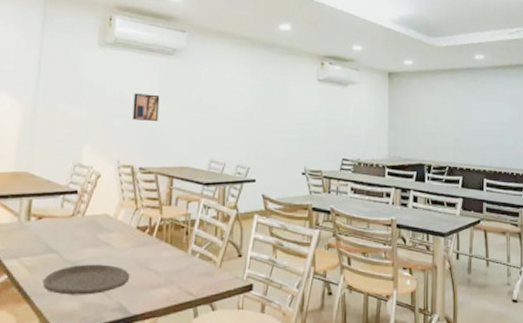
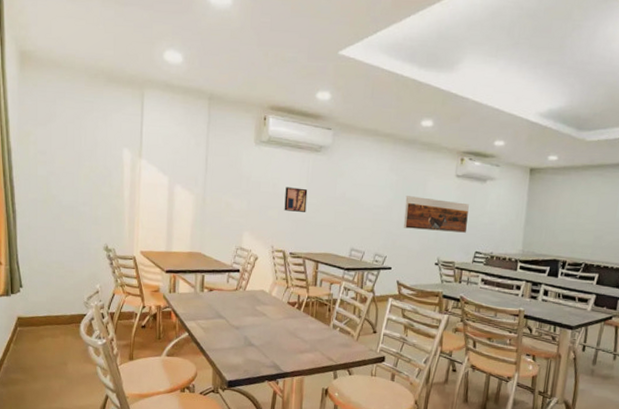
plate: present [42,264,130,295] -> none [214,329,282,354]
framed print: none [266,101,333,139] -> present [403,196,469,233]

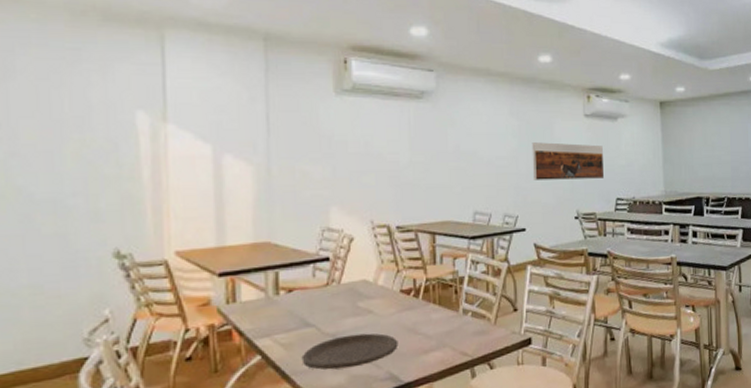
plate: none [214,329,282,354] -> present [301,333,398,370]
wall art: present [284,187,308,212] -> none [382,144,413,174]

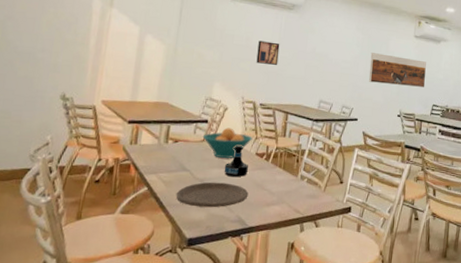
fruit bowl: none [325,263,393,303] -> present [202,127,252,158]
tequila bottle: none [361,283,394,325] -> present [224,145,249,177]
wall art: none [382,144,413,174] -> present [256,40,280,65]

